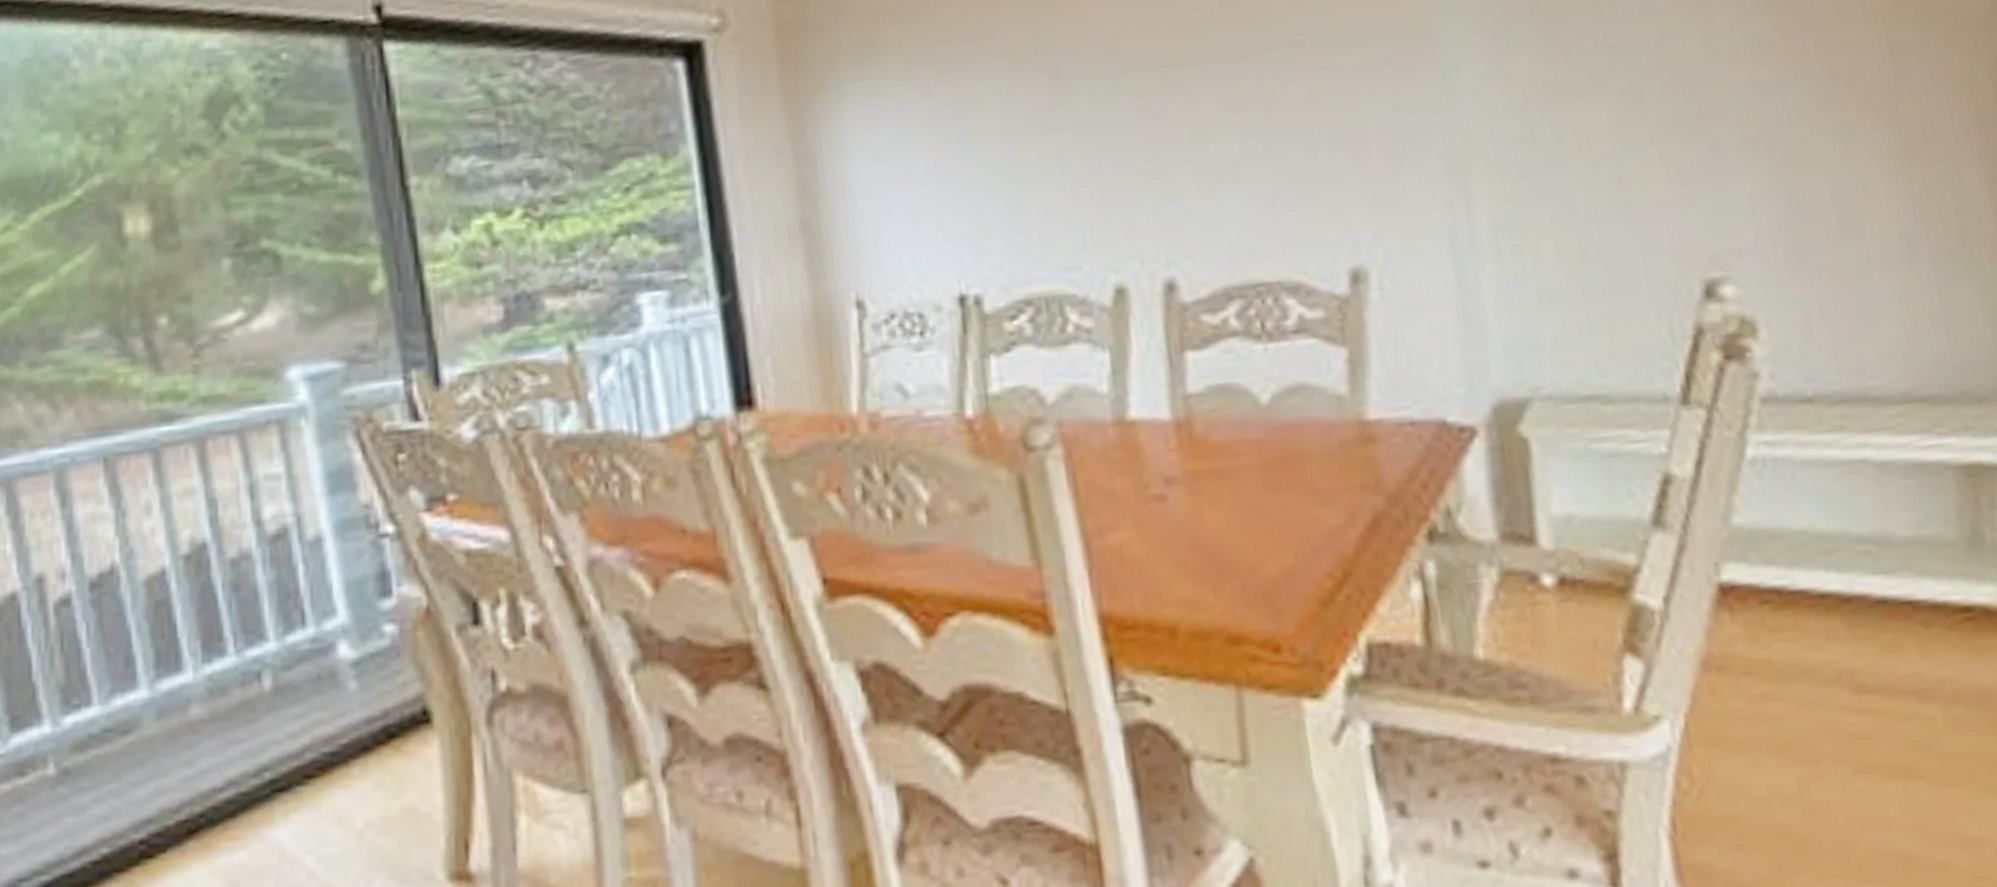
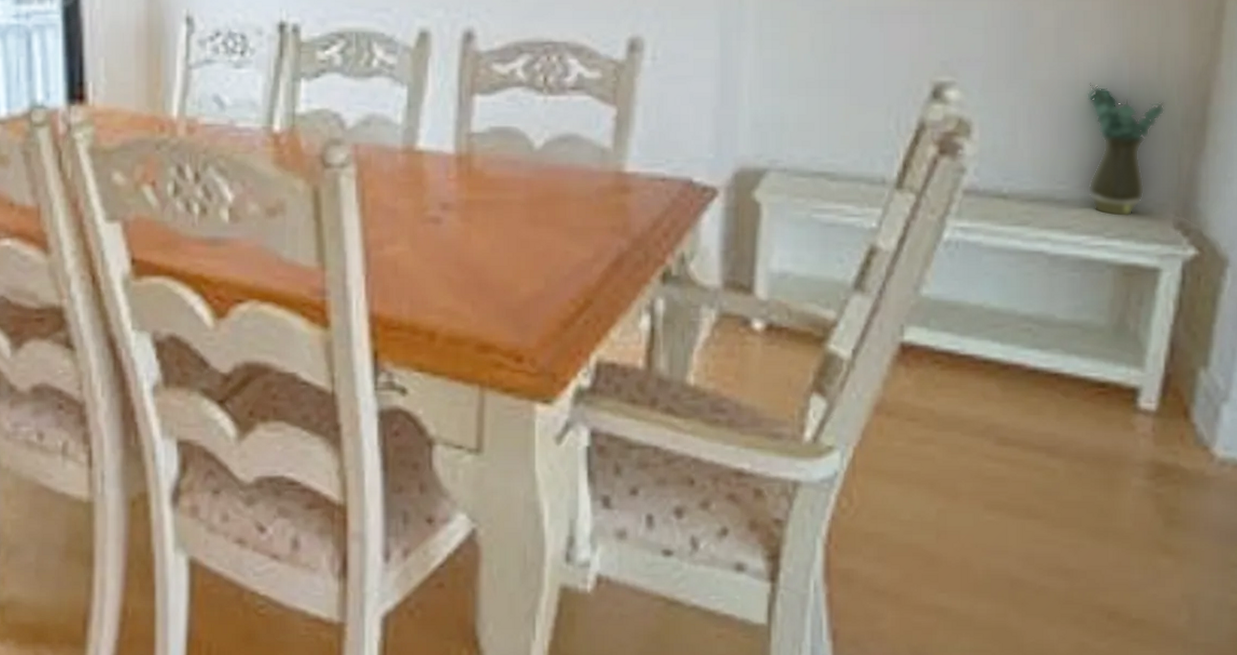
vase: none [1882,260,1978,410] -> present [1086,83,1165,217]

